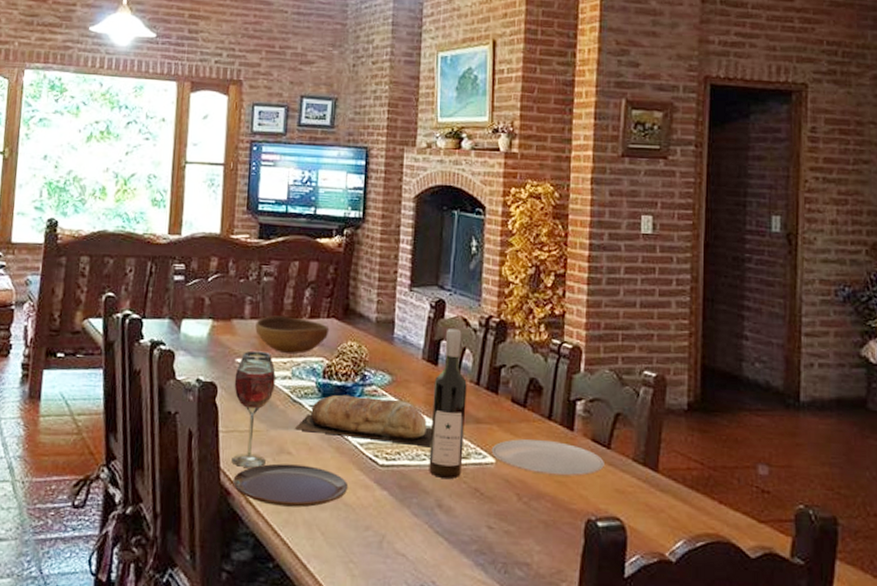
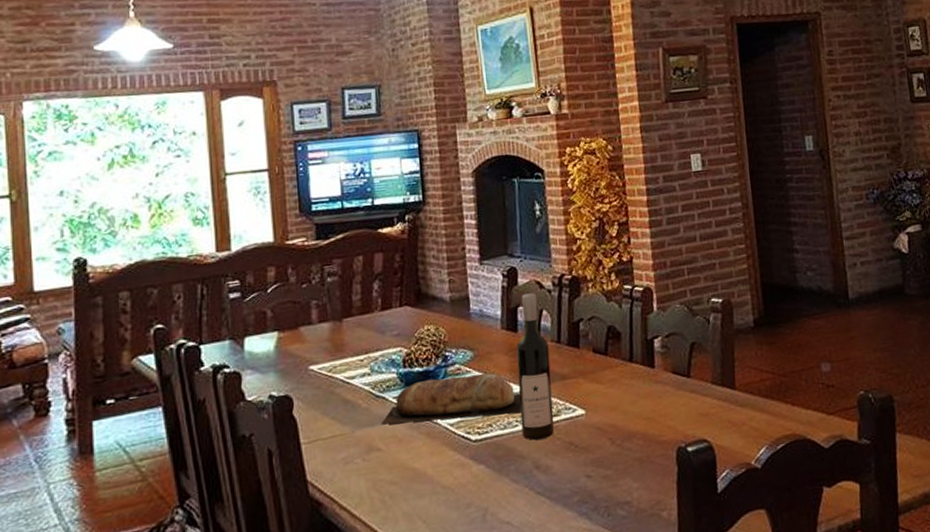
wineglass: present [231,350,276,468] -> none [310,353,355,475]
plate: present [233,463,349,508] -> none [322,457,444,506]
bowl: present [255,315,330,354] -> none [325,312,404,351]
plate: present [491,439,604,477] -> none [580,380,687,416]

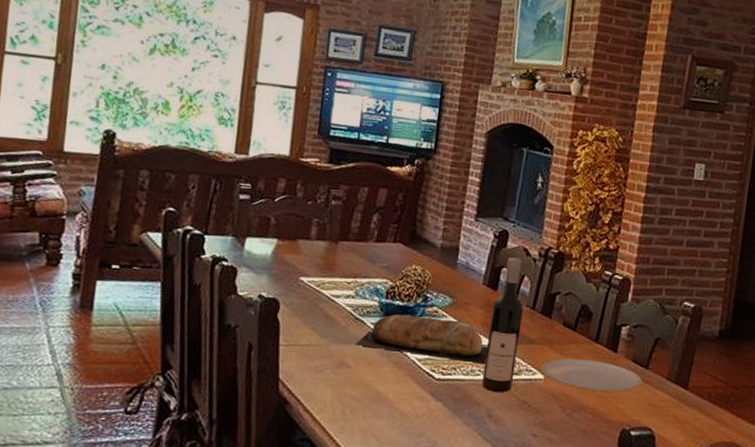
plate: none [580,380,687,416] -> present [541,358,642,393]

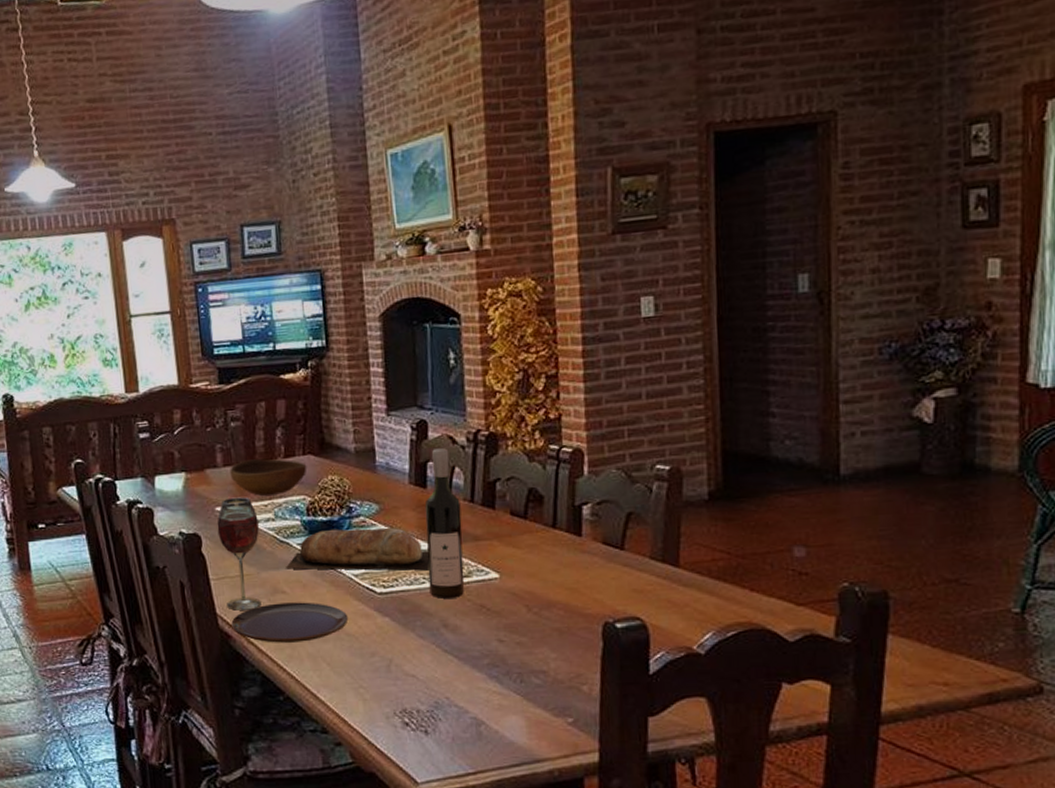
wineglass: none [291,270,339,379] -> present [216,497,261,611]
plate: none [291,375,405,416] -> present [231,602,349,643]
bowl: none [321,238,395,275] -> present [230,458,307,496]
plate: present [541,358,642,393] -> none [494,549,619,584]

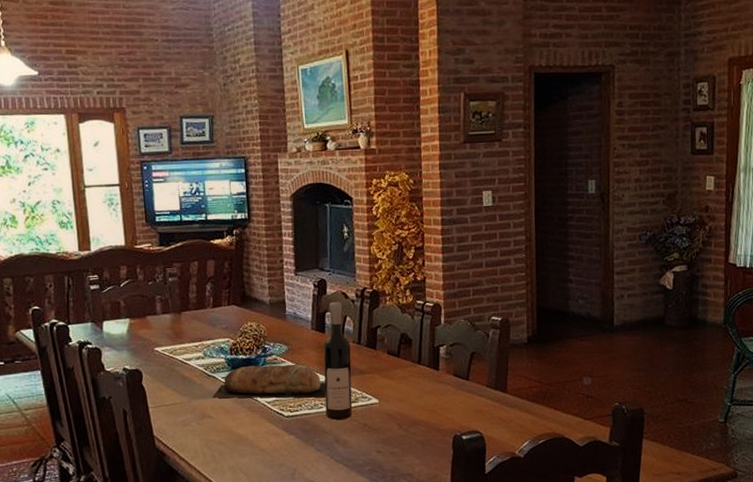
wineglass: present [216,497,261,611] -> none [155,339,192,433]
bowl: present [230,458,307,496] -> none [167,308,231,338]
plate: present [231,602,349,643] -> none [166,424,262,459]

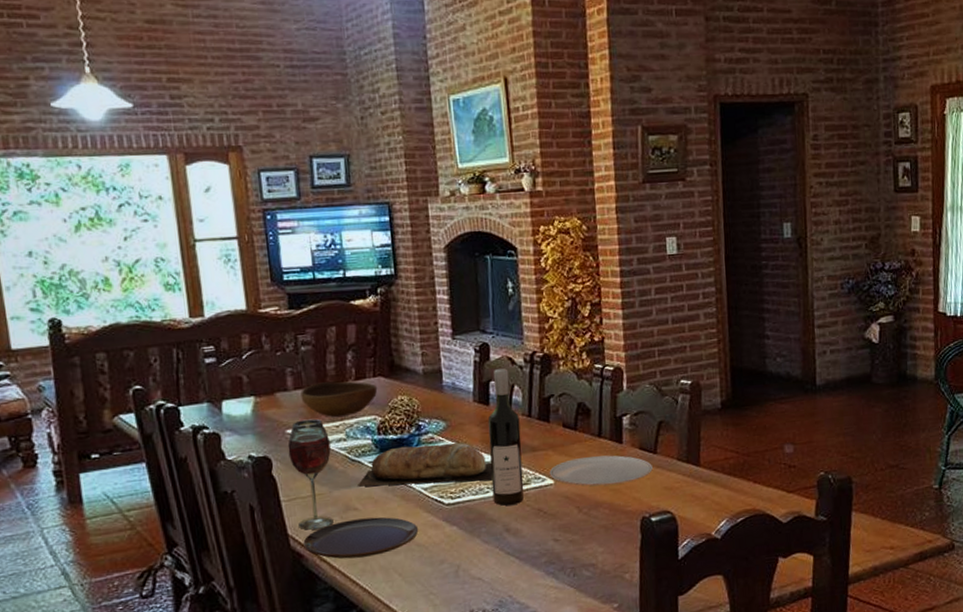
wineglass: none [155,339,192,433] -> present [287,419,334,530]
plate: none [166,424,262,459] -> present [303,517,419,559]
bowl: none [167,308,231,338] -> present [300,381,378,417]
plate: none [374,380,465,407] -> present [549,455,653,487]

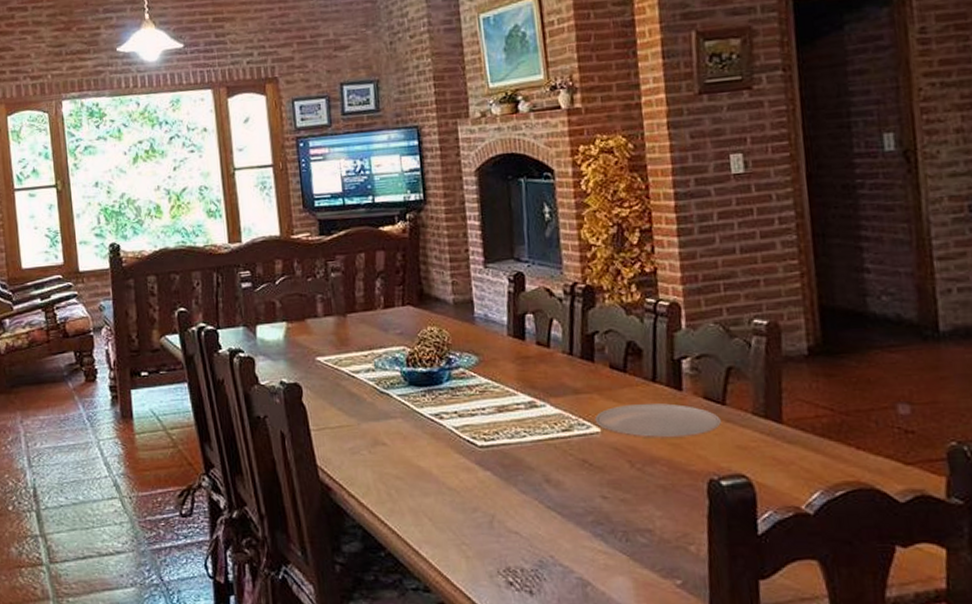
wineglass: present [287,419,334,530] -> none [317,347,362,462]
bowl: present [300,381,378,417] -> none [330,309,407,346]
plate: present [303,517,419,559] -> none [331,454,450,497]
bread loaf: present [358,442,493,487] -> none [386,379,530,424]
bottle: present [487,368,525,506] -> none [523,300,567,453]

